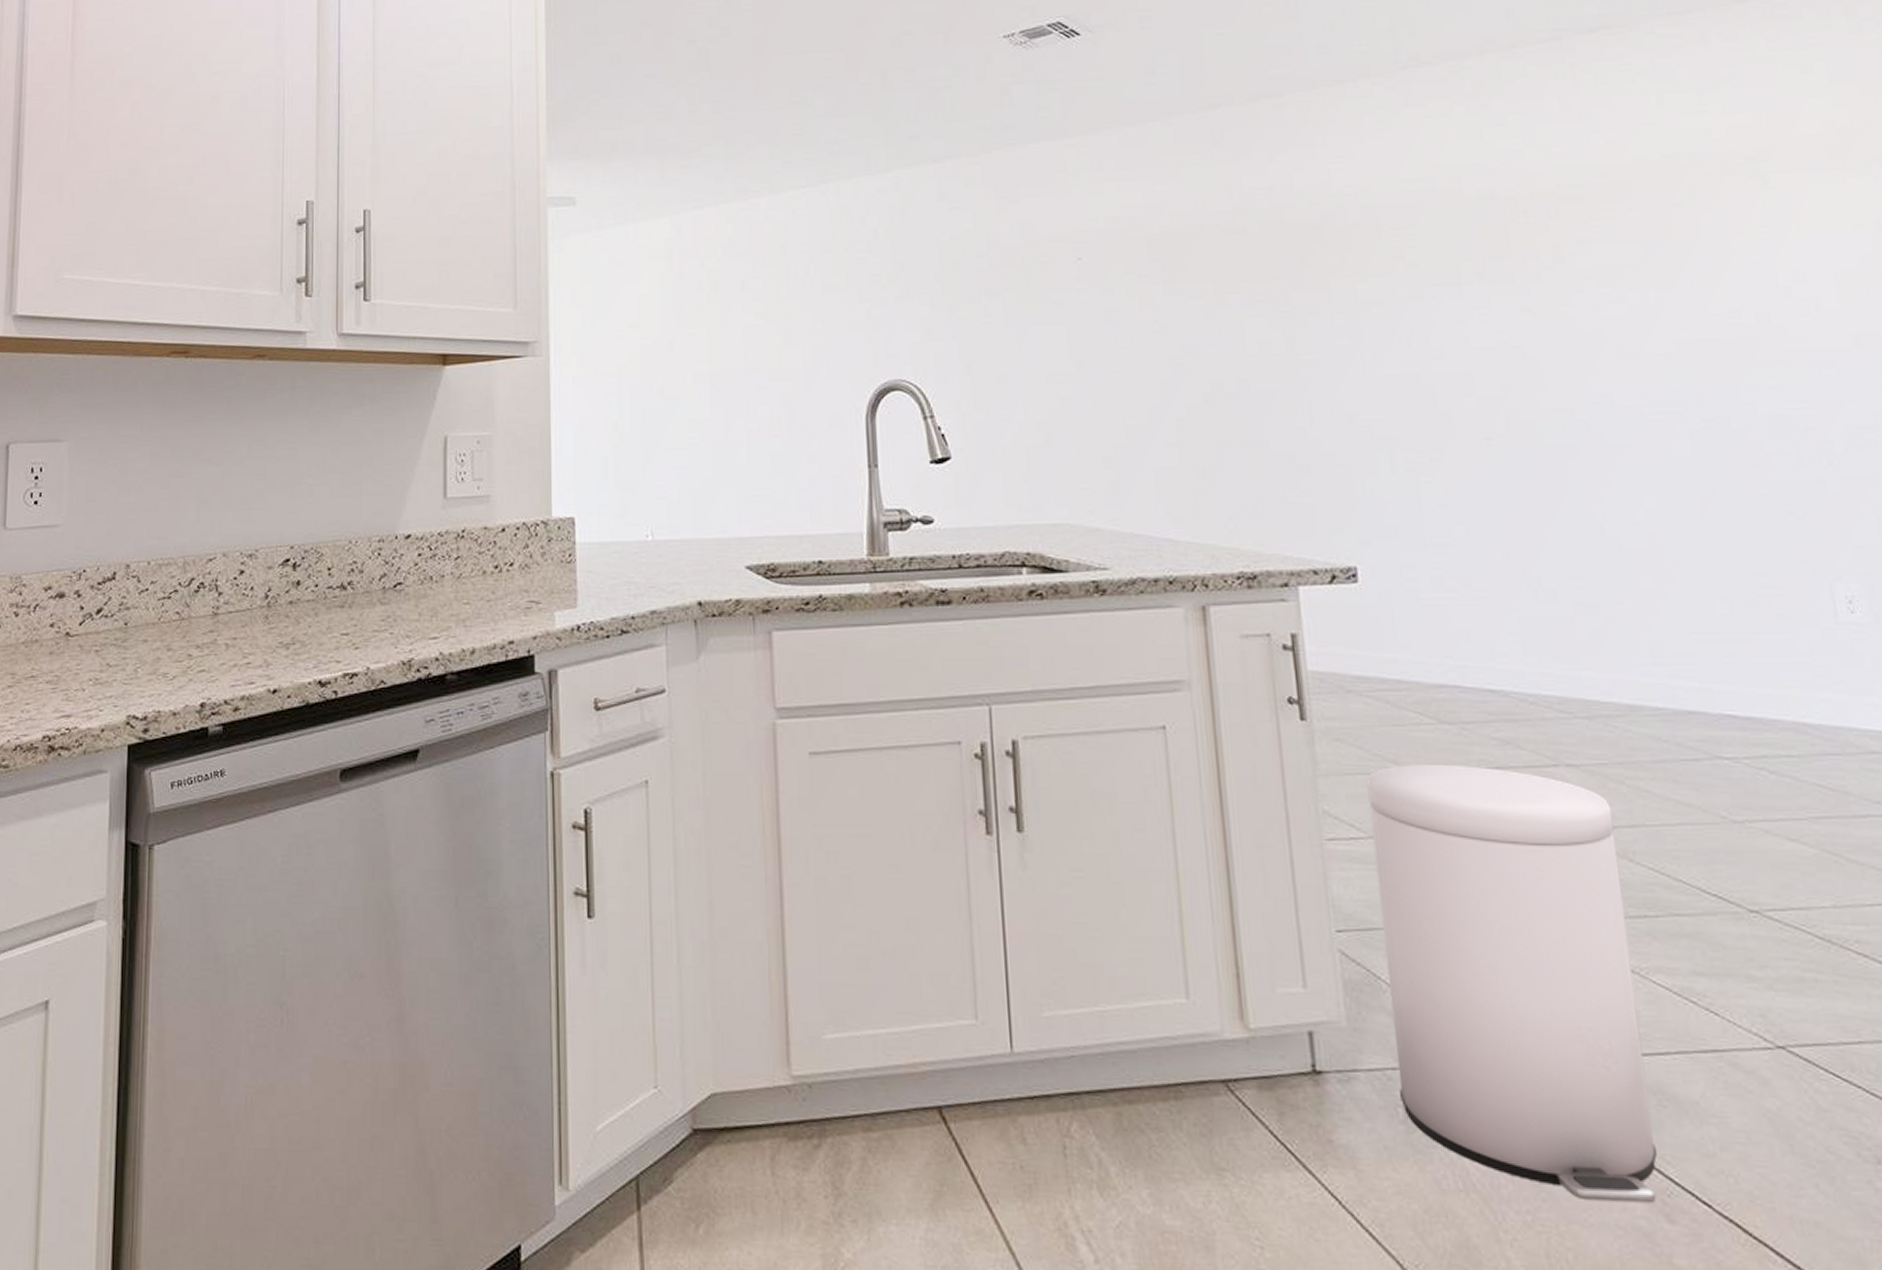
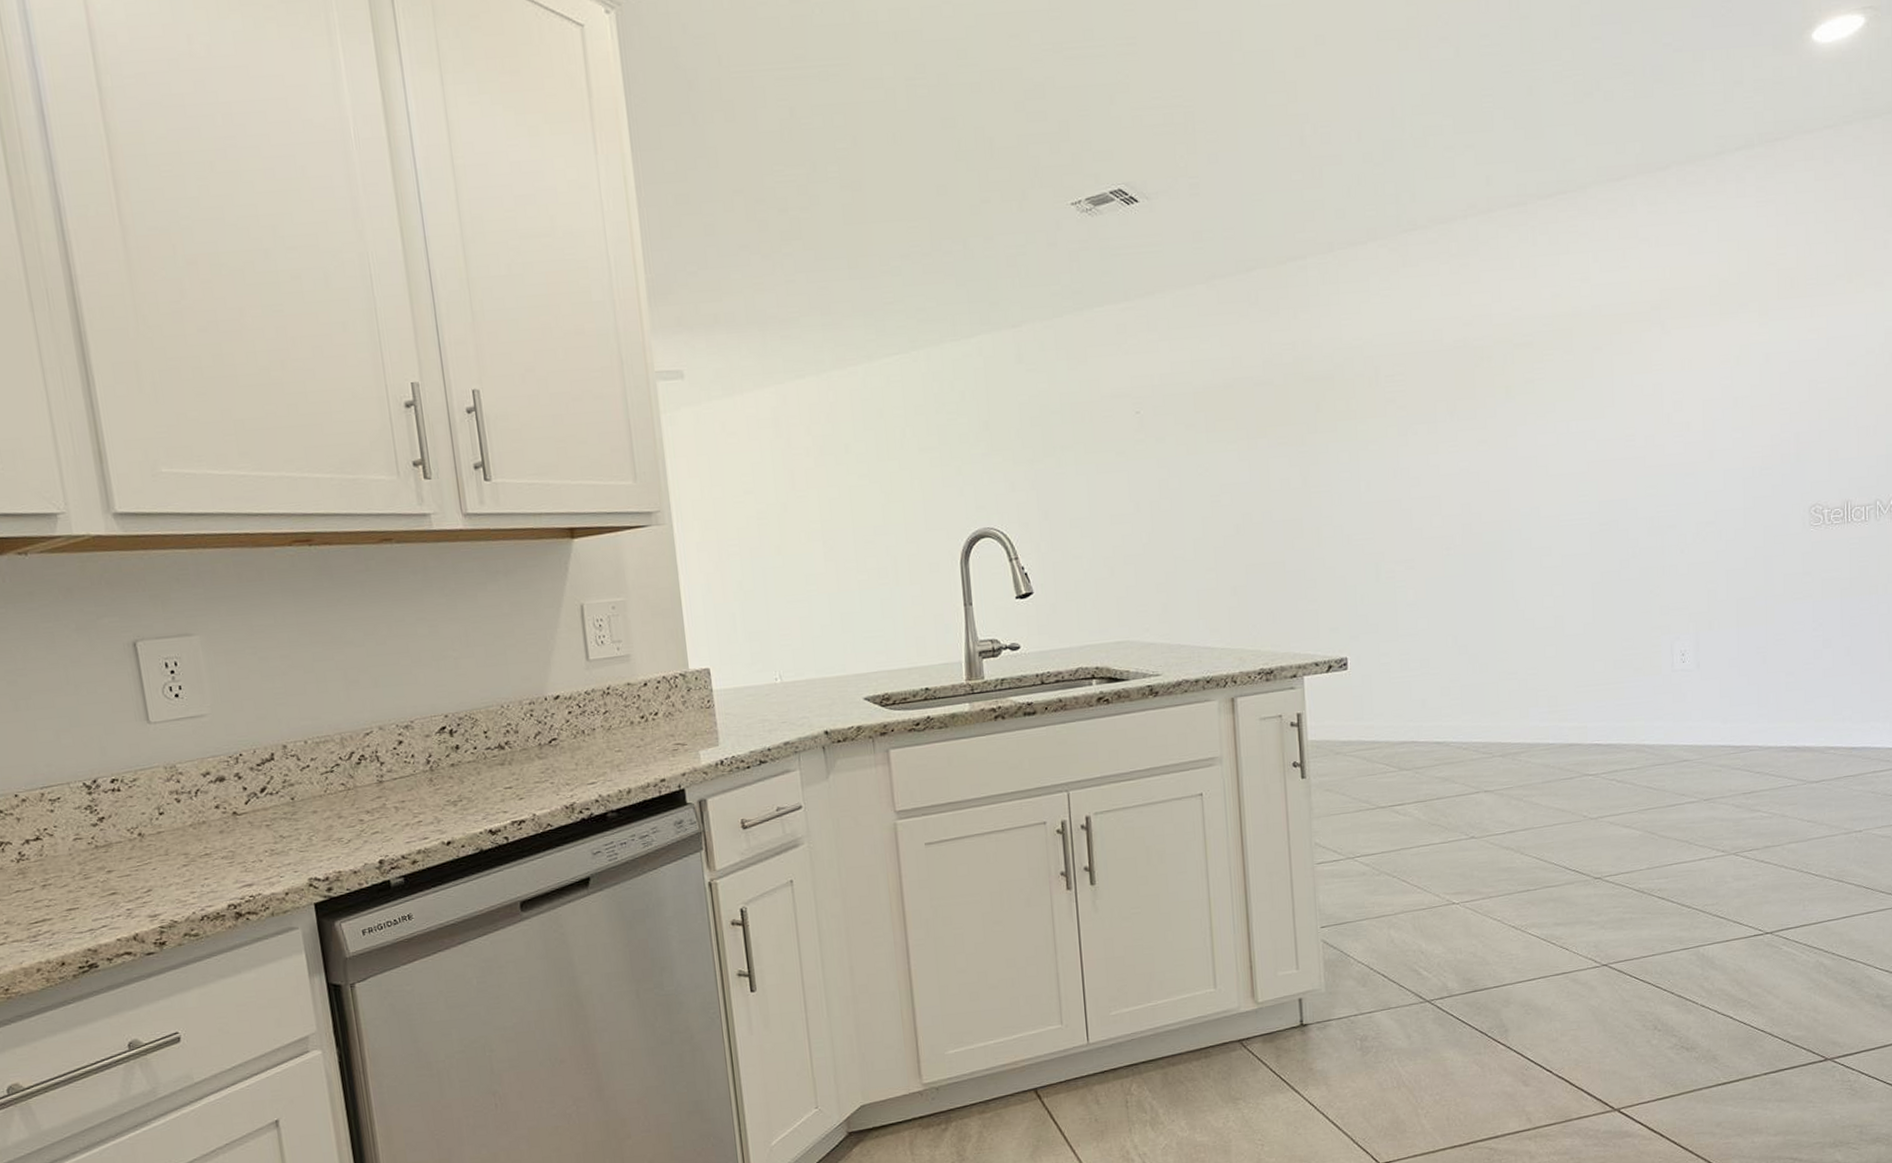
pedal bin: present [1366,763,1657,1204] -> none [1346,799,1521,1081]

